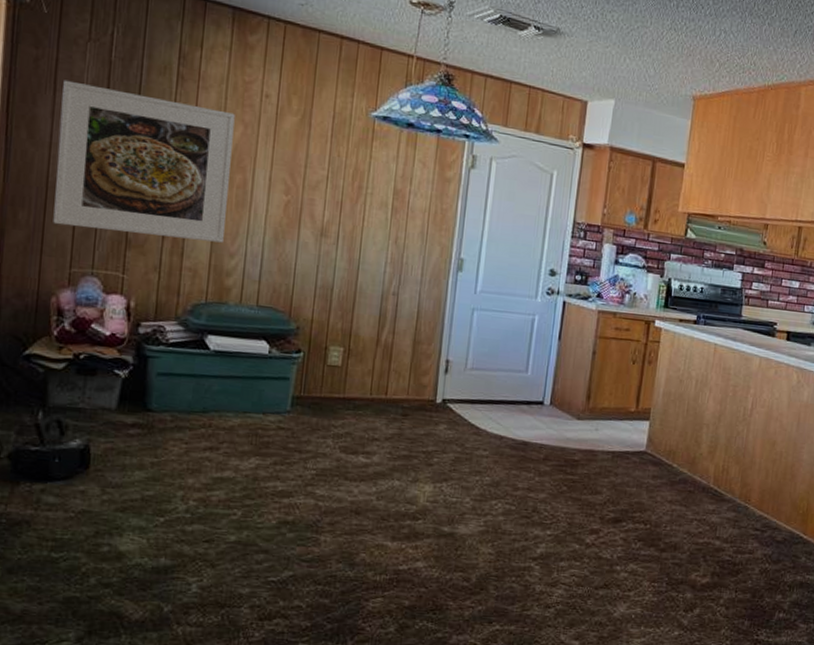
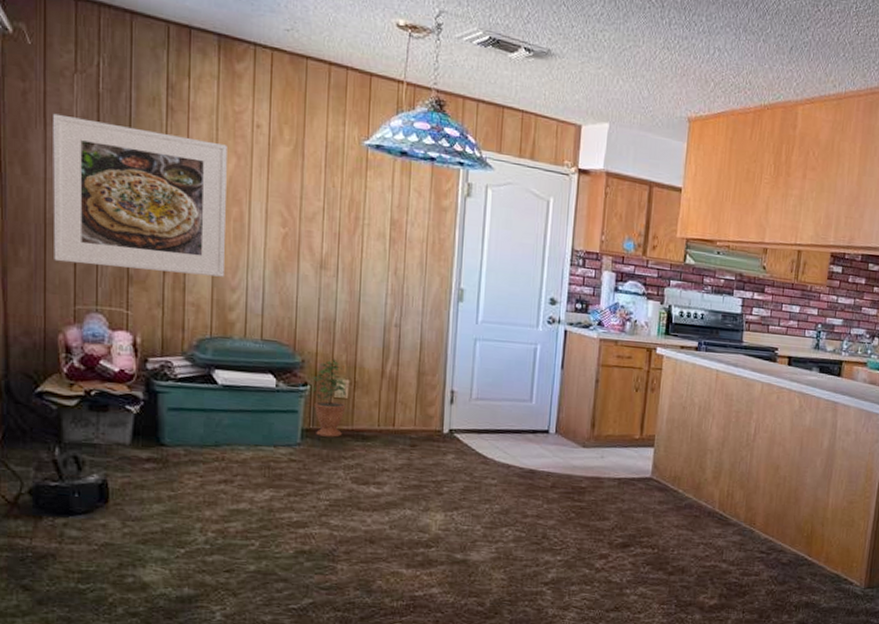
potted plant: none [304,325,340,406] -> present [311,358,346,437]

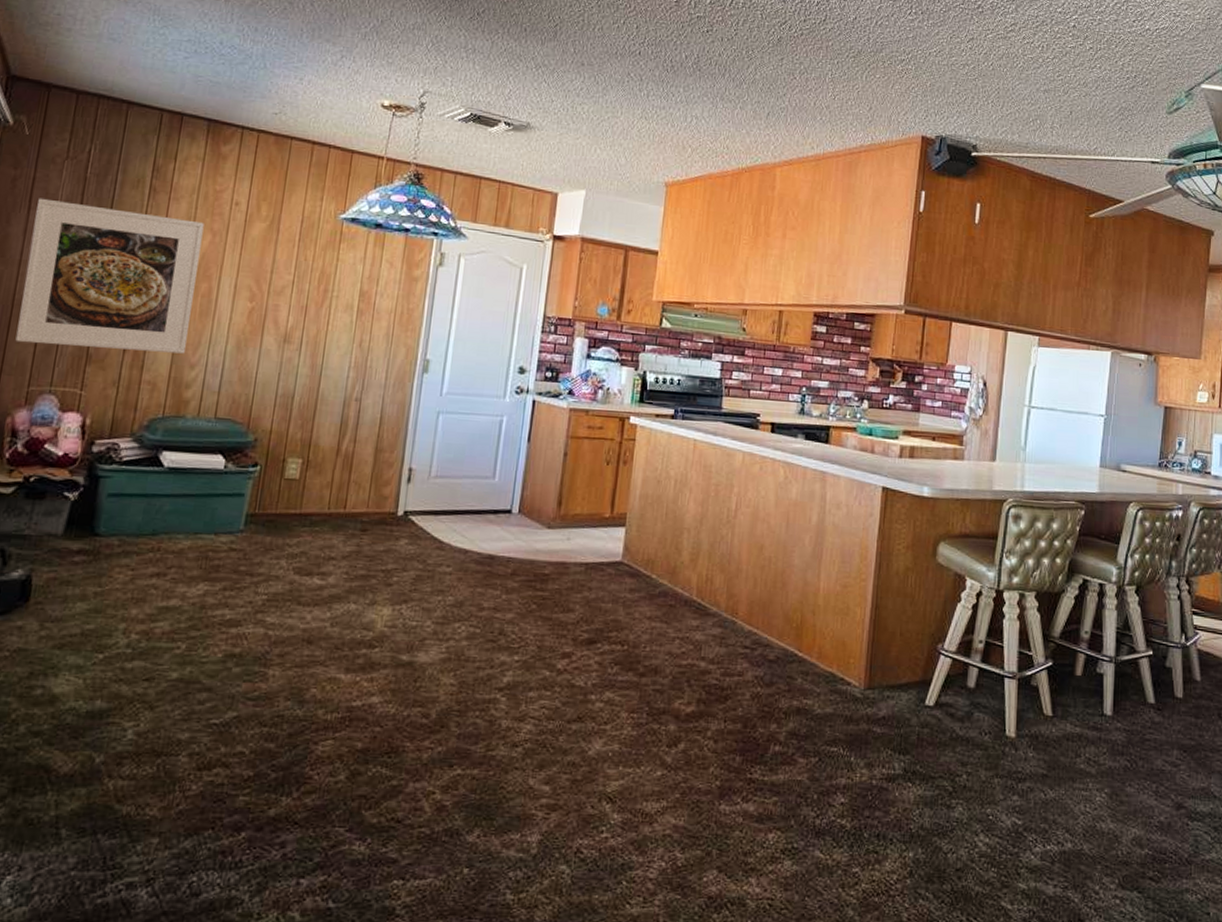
potted plant: present [311,358,346,437] -> none [261,436,298,523]

